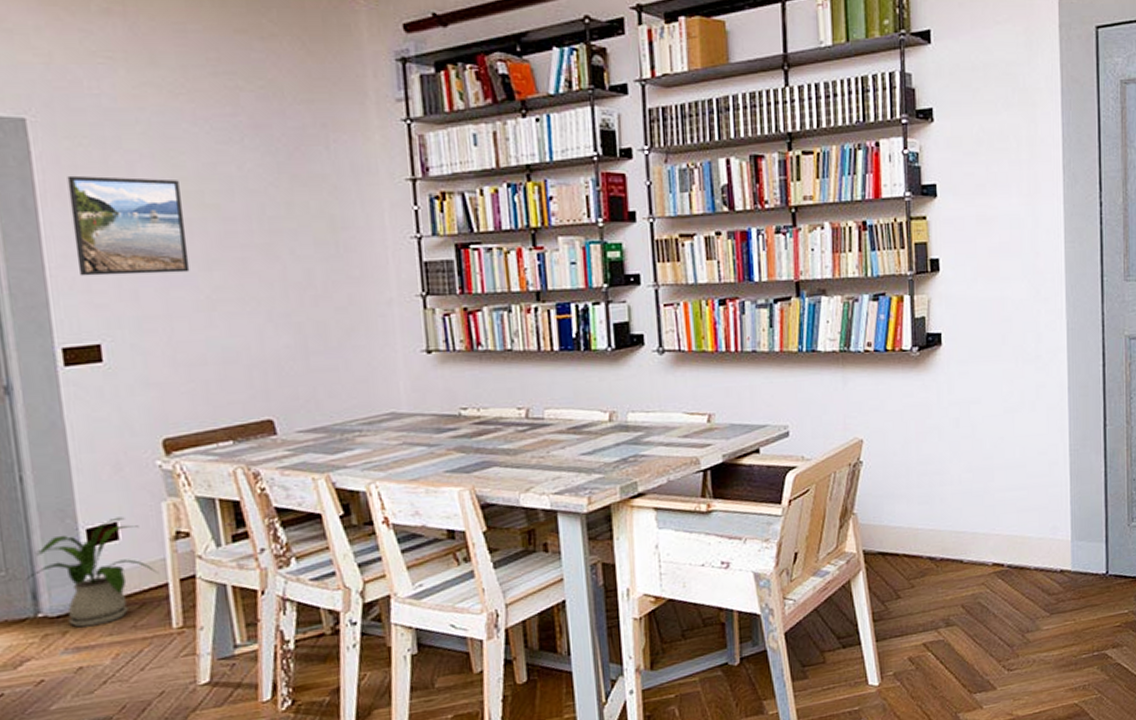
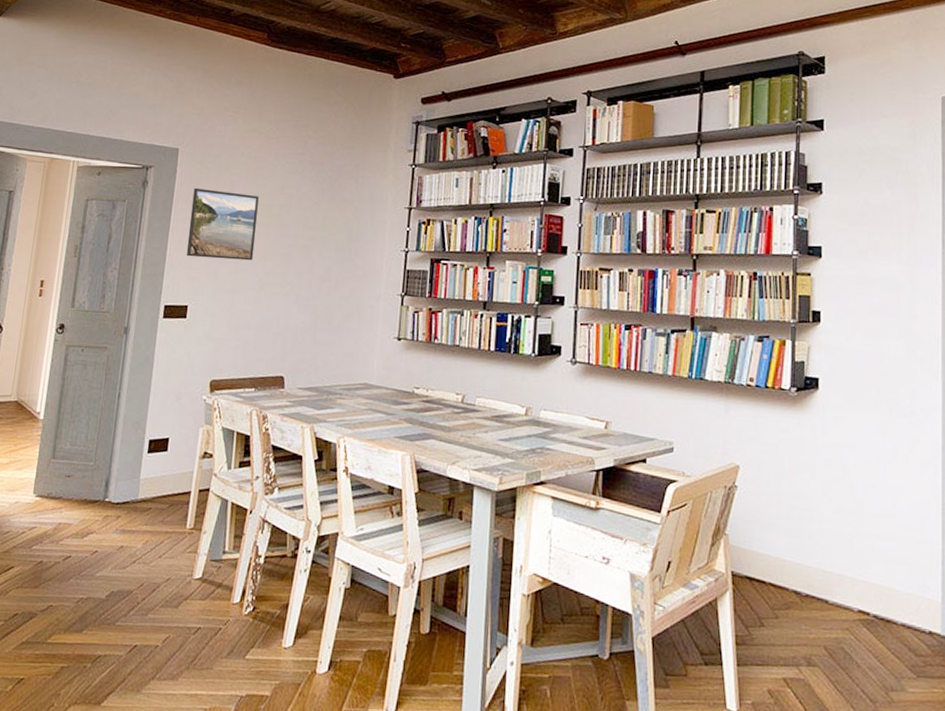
house plant: present [24,517,158,628] -> none [103,434,186,516]

